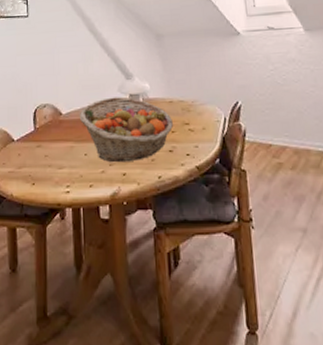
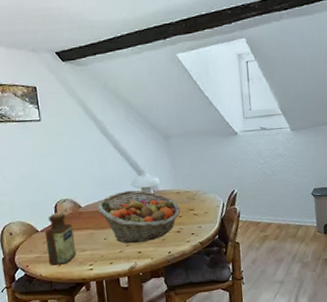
bottle: none [21,119,53,184] -> present [45,212,77,265]

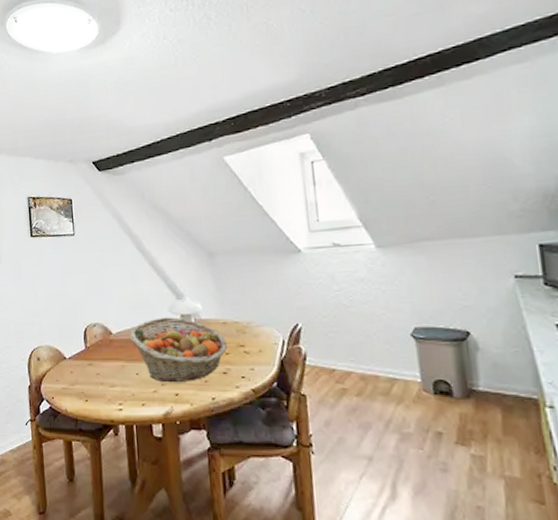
bottle: present [45,212,77,265] -> none [72,338,105,400]

